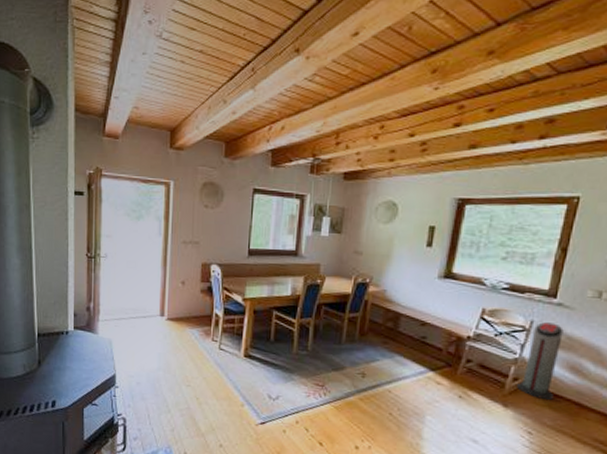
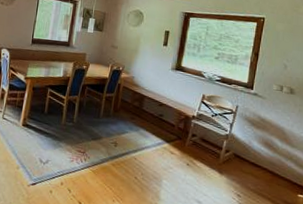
air purifier: present [517,322,564,401] -> none [228,107,259,169]

